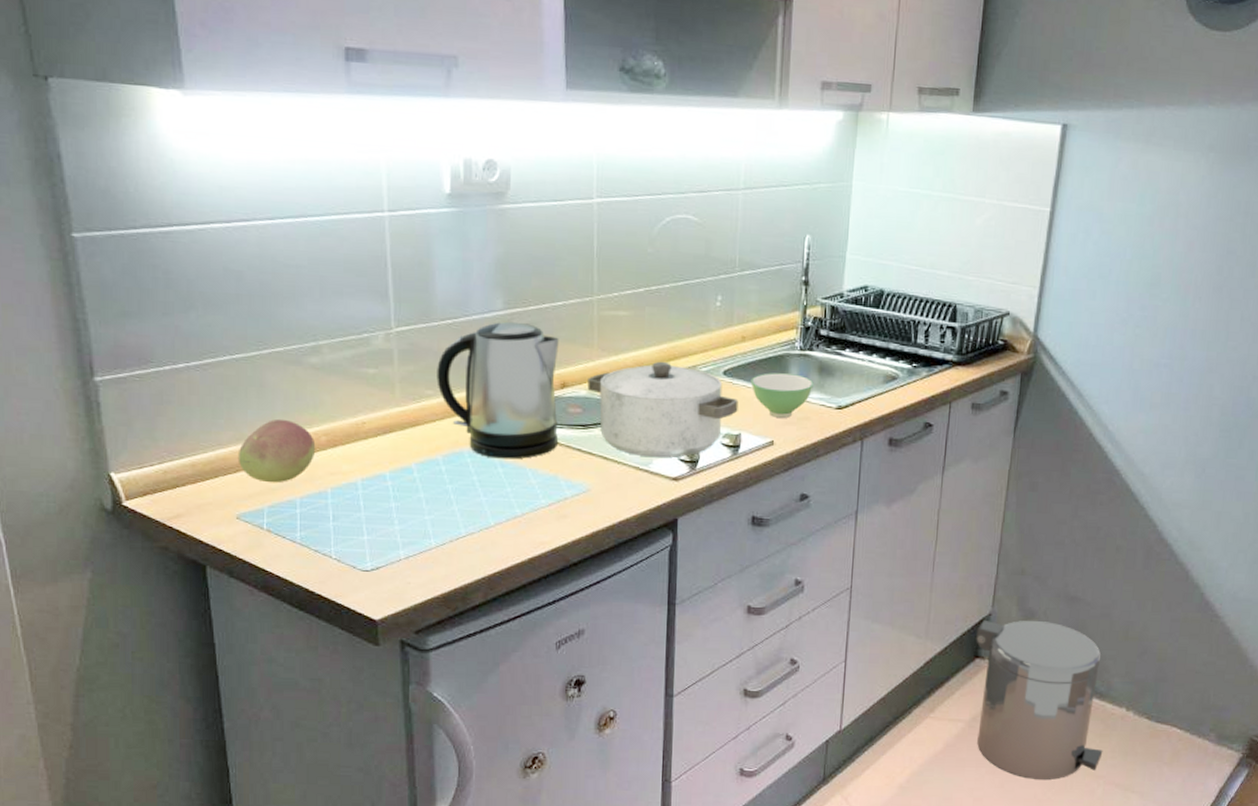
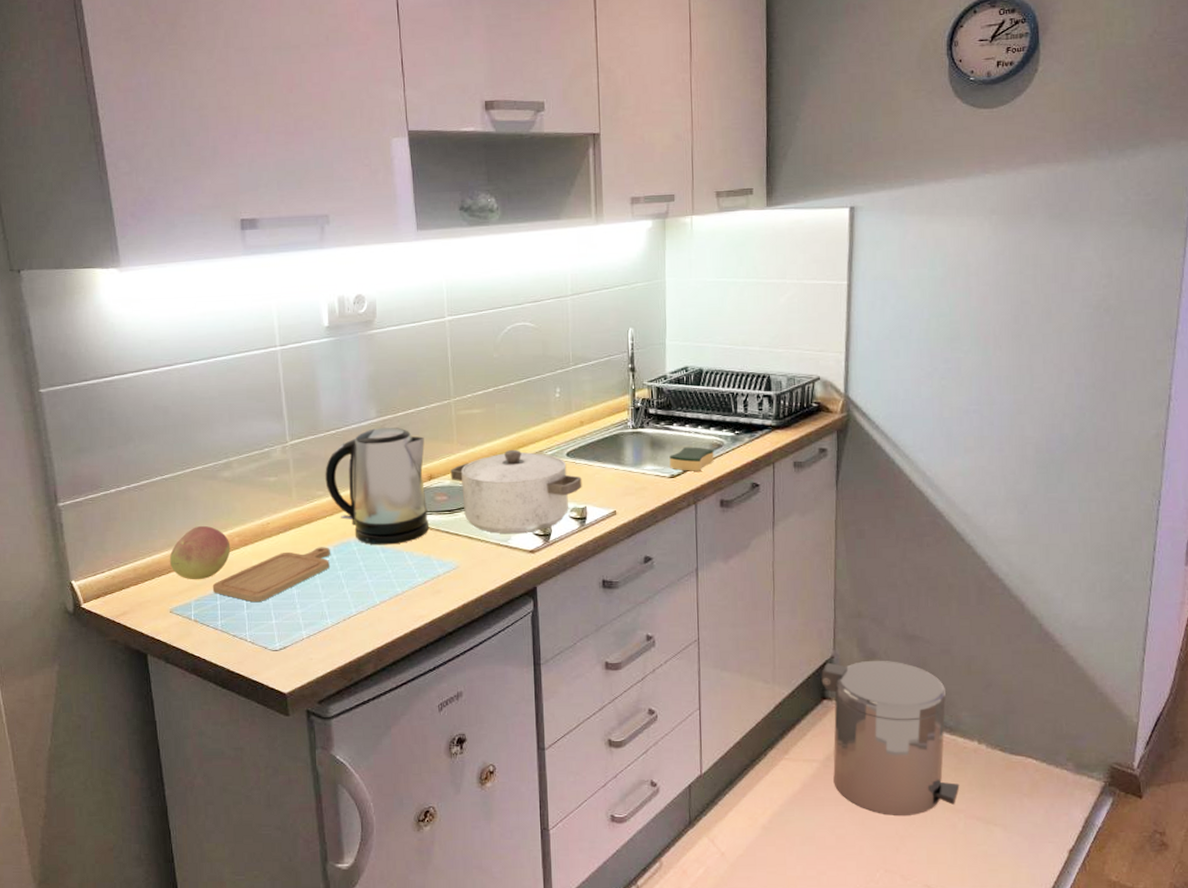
chopping board: none [291,455,438,514] -> present [212,547,330,603]
bowl: present [750,373,814,418] -> none [591,450,648,490]
sponge: none [838,376,888,404] -> present [669,447,714,471]

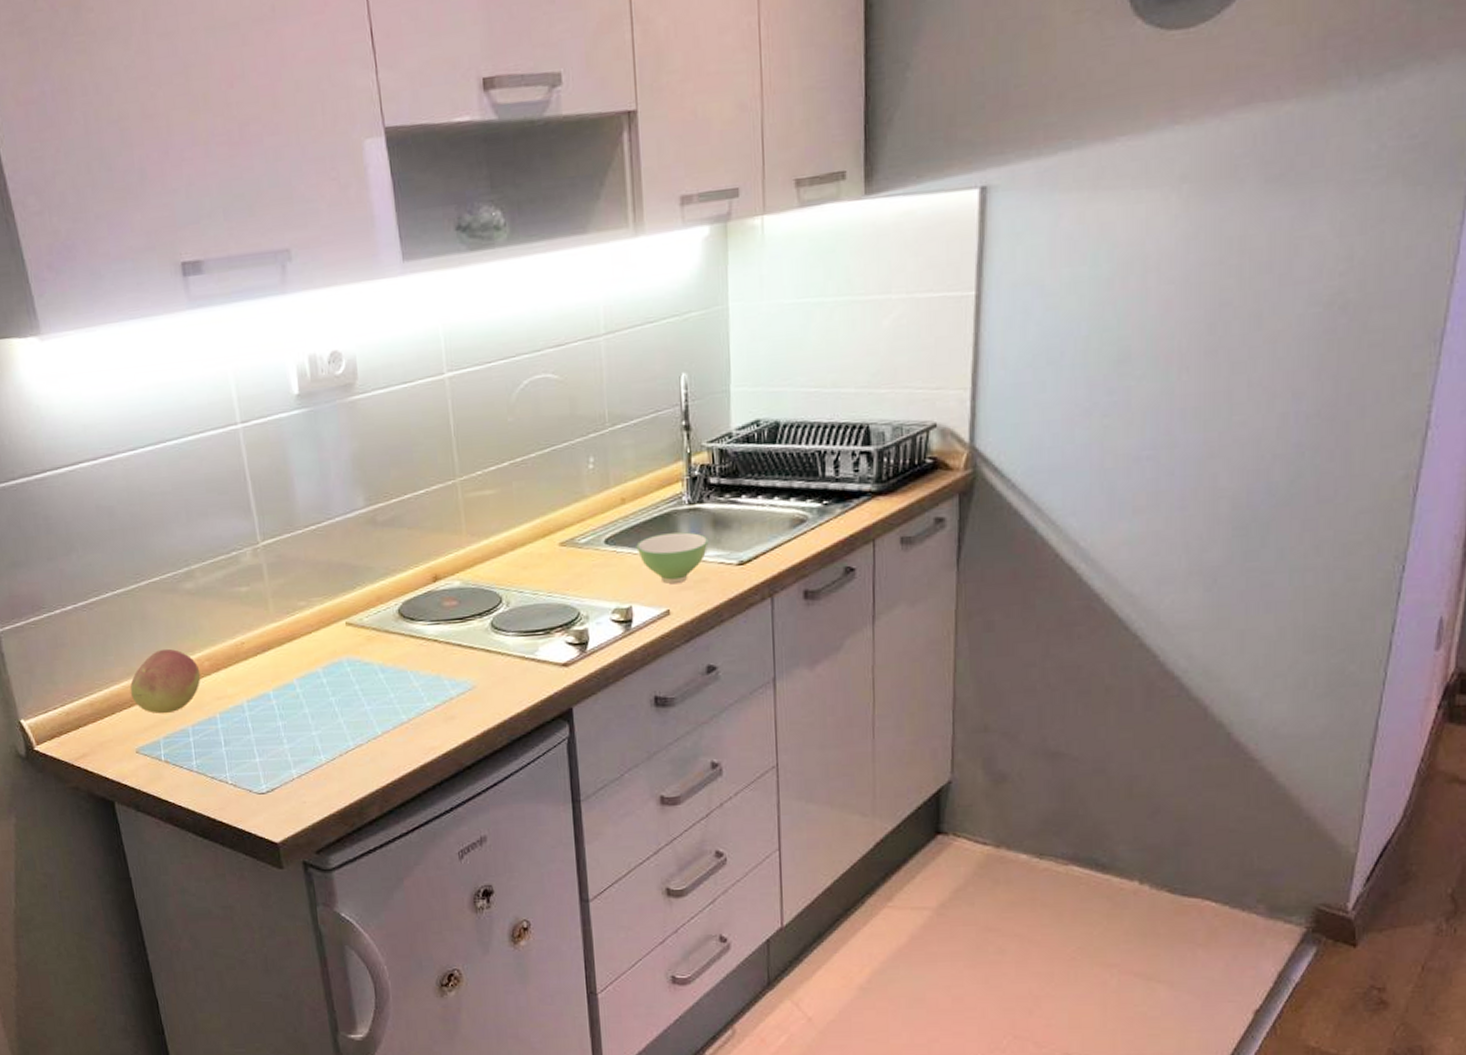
chopping board: present [212,547,330,603] -> none [182,669,319,738]
kettle: present [325,427,430,545] -> none [306,517,438,665]
cooking pot: present [451,449,582,534] -> none [460,538,626,644]
bowl: none [591,450,648,490] -> present [636,532,709,584]
sponge: present [669,447,714,471] -> none [737,523,796,556]
trash can: present [821,661,960,815] -> none [935,785,1113,972]

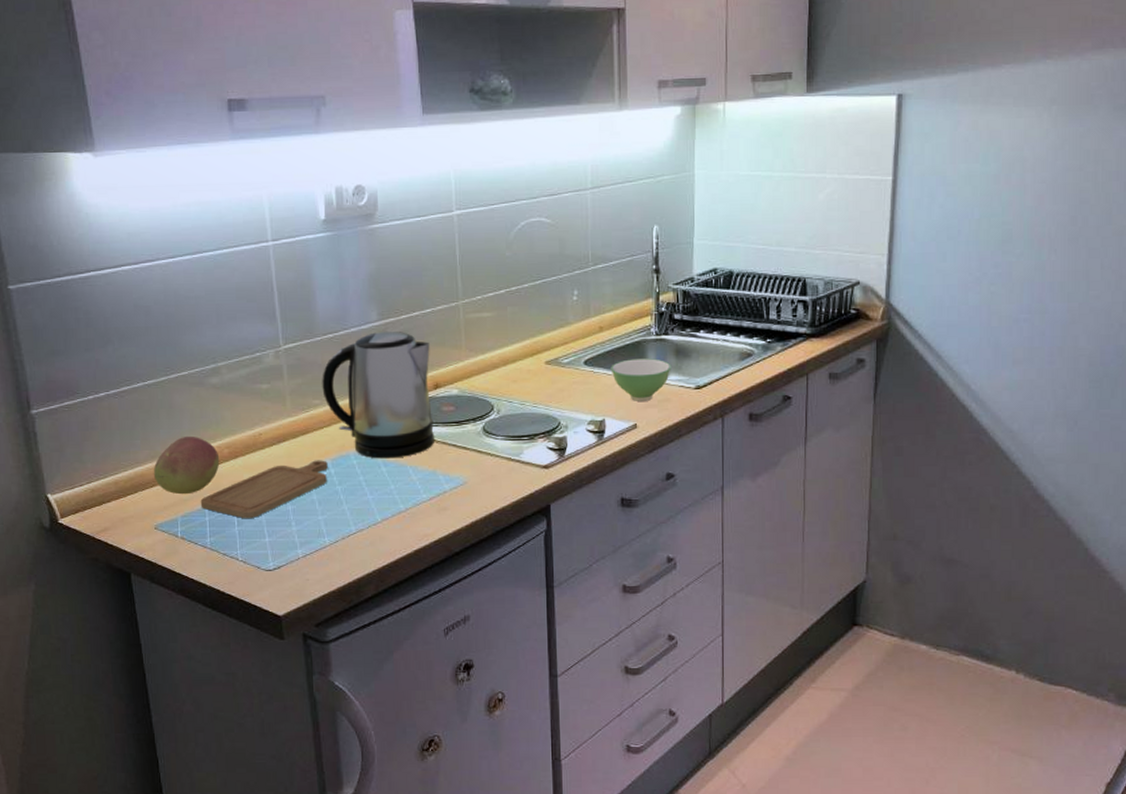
chopping board: none [182,669,319,738] -> present [200,460,328,519]
kettle: none [306,517,438,665] -> present [322,331,435,459]

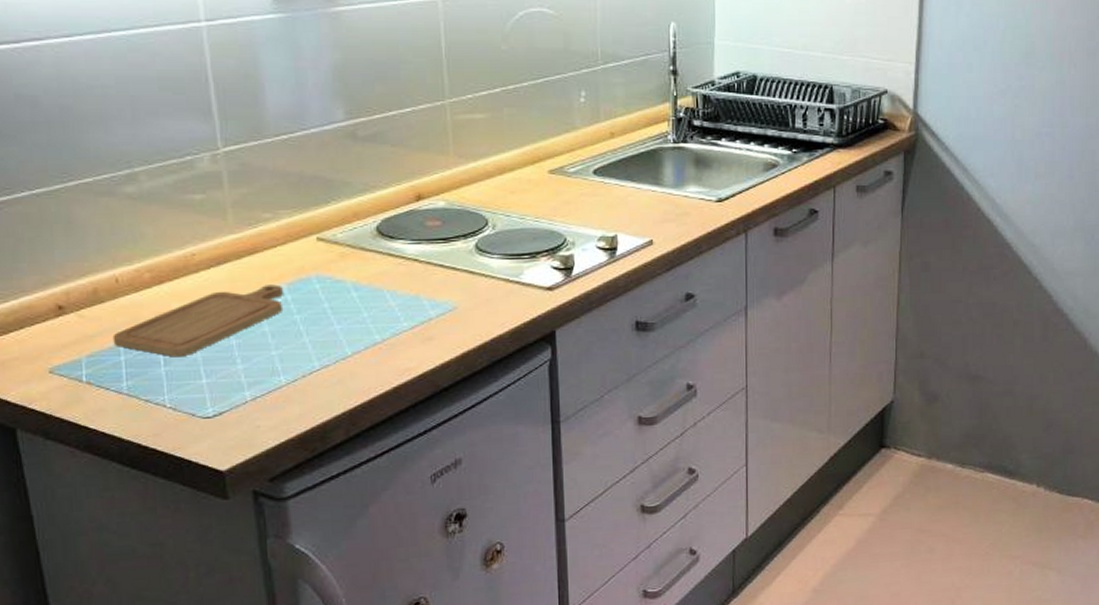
fruit: present [153,435,220,495] -> none [45,257,139,330]
kettle: present [322,331,435,459] -> none [274,132,418,282]
bowl: present [610,358,672,401] -> none [623,168,691,215]

